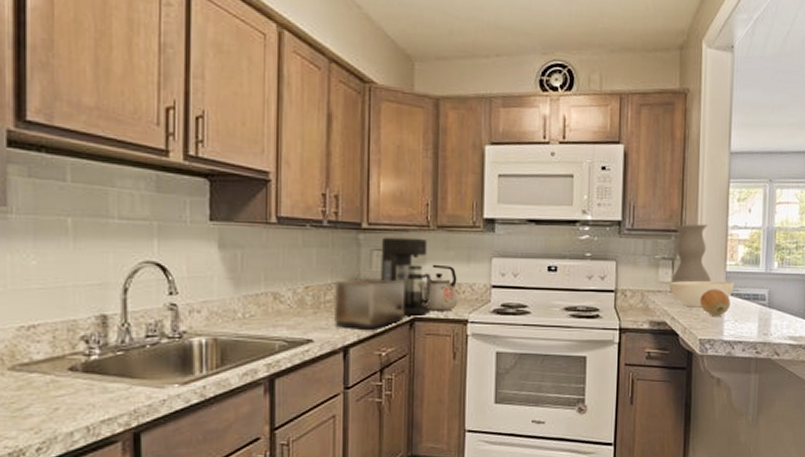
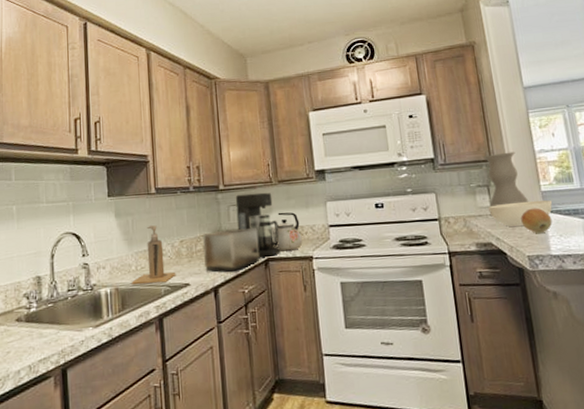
soap dispenser: none [235,264,297,336] -> present [131,225,176,284]

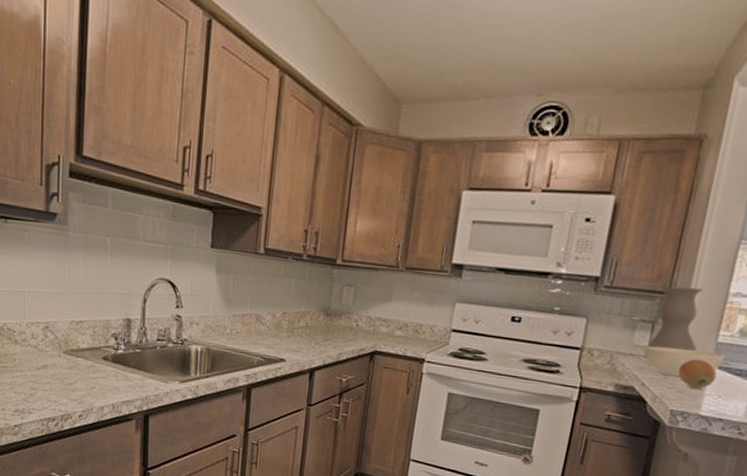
soap dispenser: present [131,225,176,284] -> none [223,289,273,353]
toaster: present [203,227,260,272] -> none [304,309,370,357]
coffee maker: present [235,192,281,258] -> none [348,274,395,351]
kettle: present [271,212,303,252] -> none [384,303,420,349]

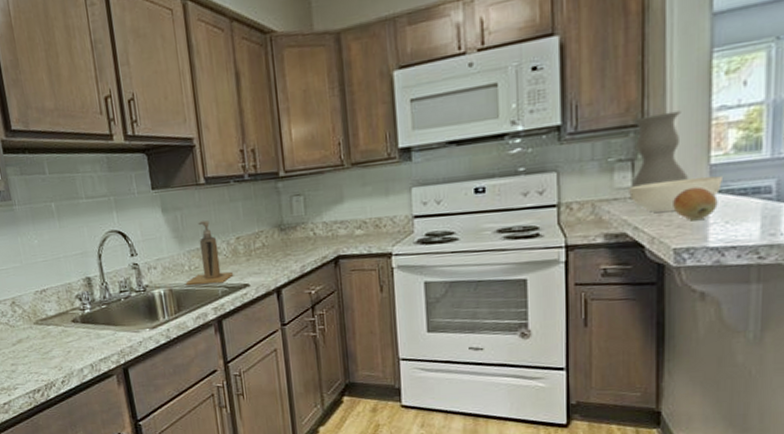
soap dispenser: none [223,289,273,353] -> present [185,220,234,285]

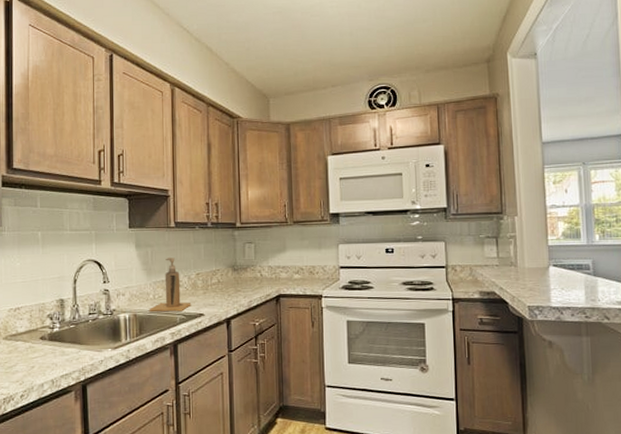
bowl: present [627,176,724,214] -> none [494,254,558,279]
vase: present [631,110,689,187] -> none [494,205,535,258]
fruit: present [673,186,718,220] -> none [525,261,556,285]

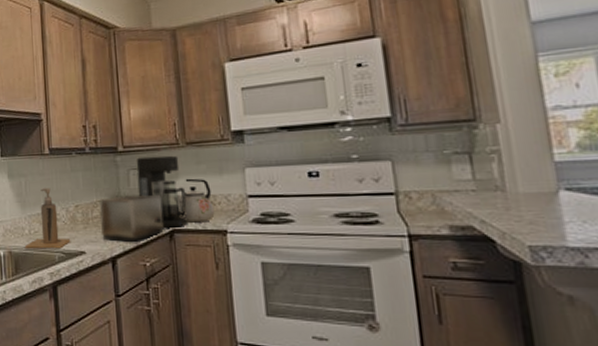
toaster: none [218,264,272,305] -> present [100,194,164,242]
coffee maker: none [251,232,292,294] -> present [136,155,189,229]
kettle: none [284,252,313,289] -> present [177,178,215,223]

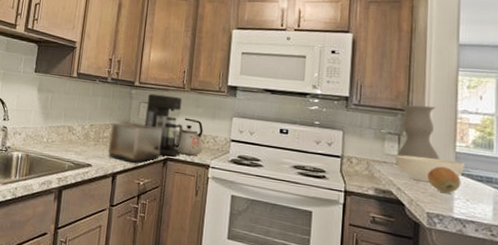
soap dispenser: present [24,188,71,249] -> none [40,105,82,159]
vase: none [462,108,534,180] -> present [397,104,440,160]
bowl: none [468,173,572,208] -> present [394,154,466,183]
fruit: none [519,183,571,217] -> present [427,166,461,193]

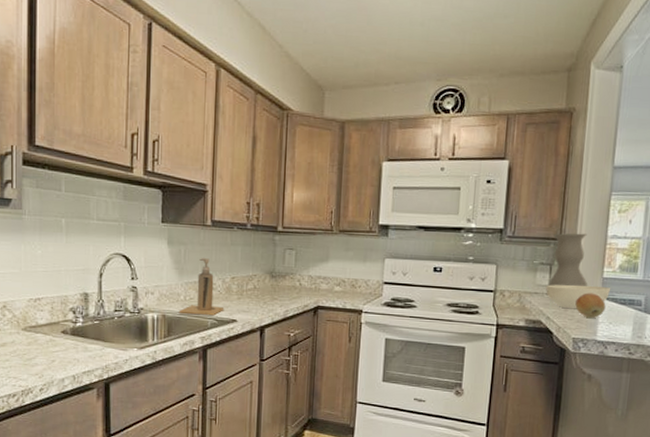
soap dispenser: none [40,105,82,159] -> present [178,258,224,316]
toaster: present [108,122,163,163] -> none [254,272,311,314]
coffee maker: present [144,93,183,157] -> none [291,238,333,306]
kettle: present [175,118,204,156] -> none [325,262,355,302]

